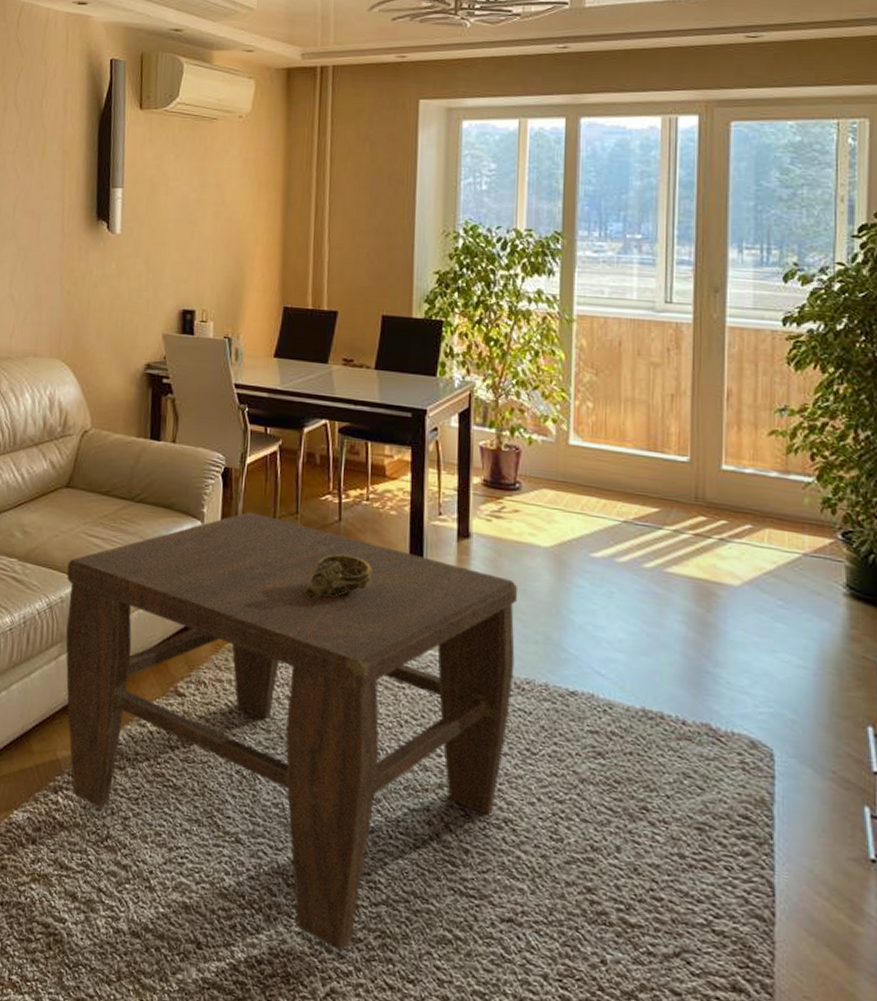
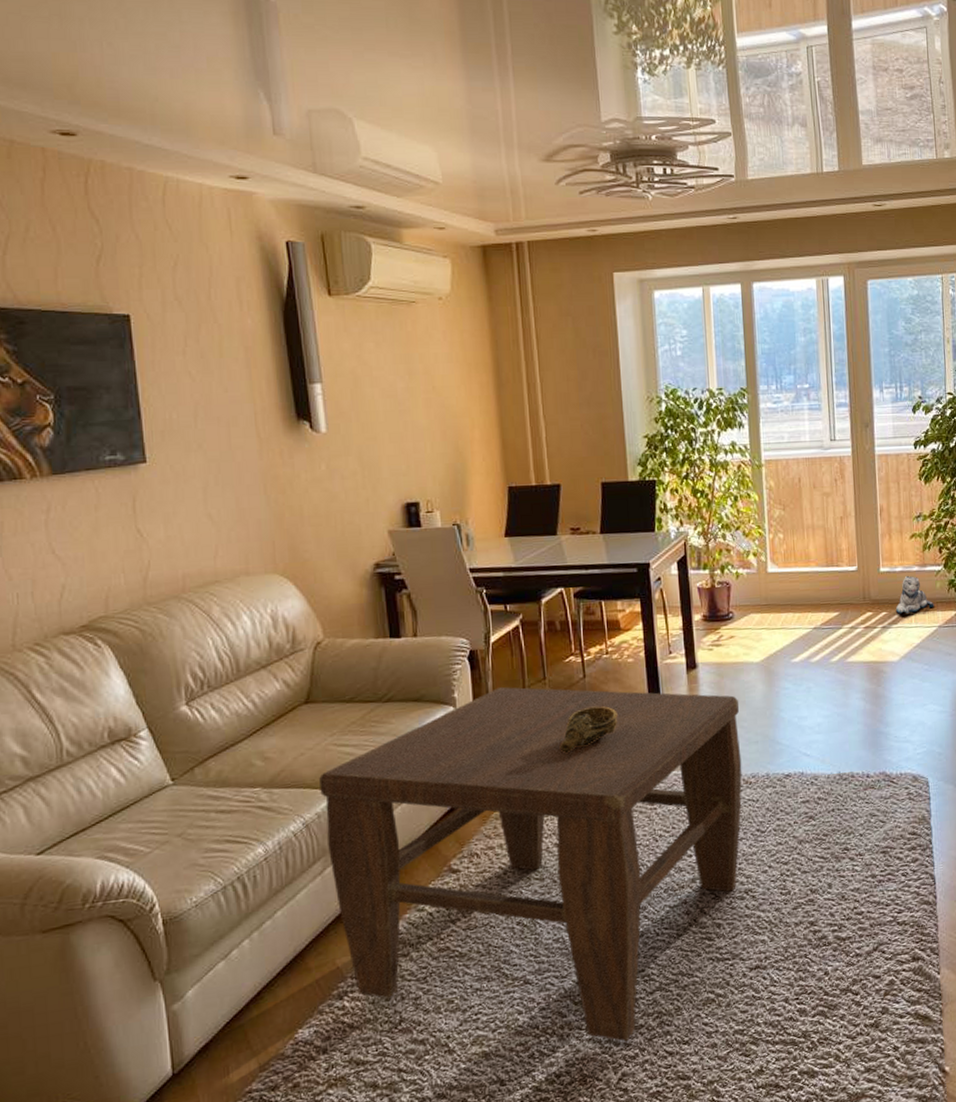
plush toy: none [740,480,799,530] -> present [895,575,934,614]

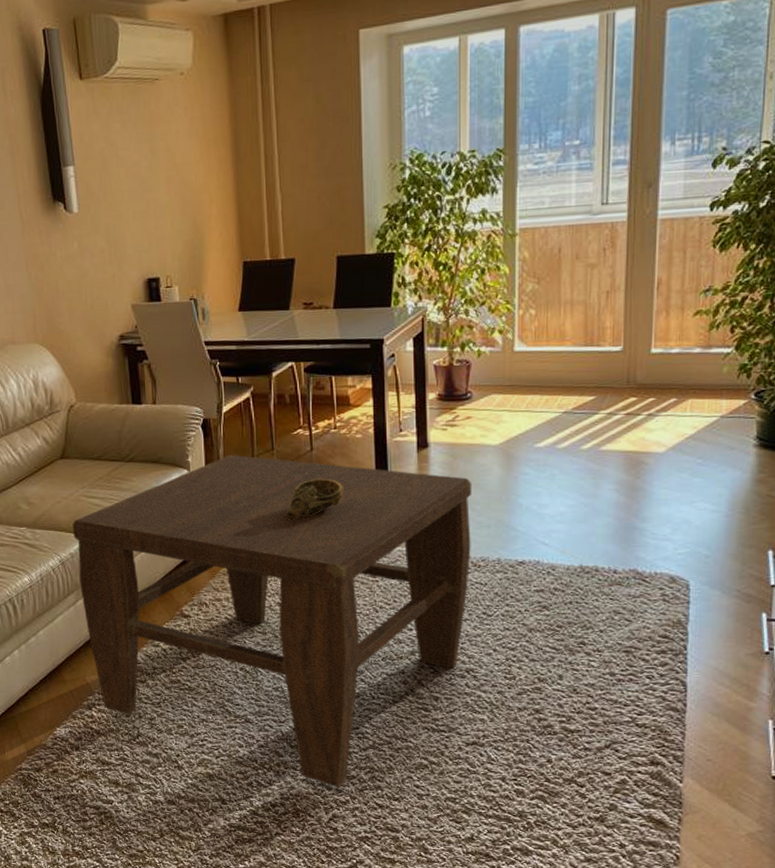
plush toy: present [895,575,934,614] -> none [666,357,717,402]

